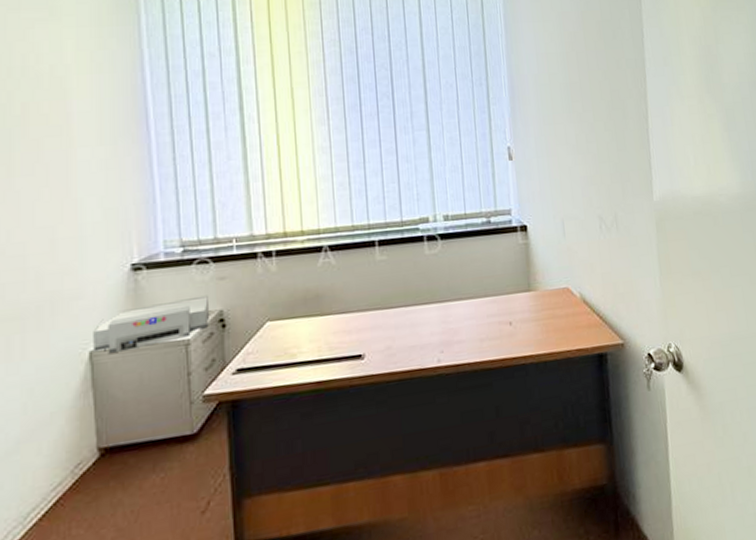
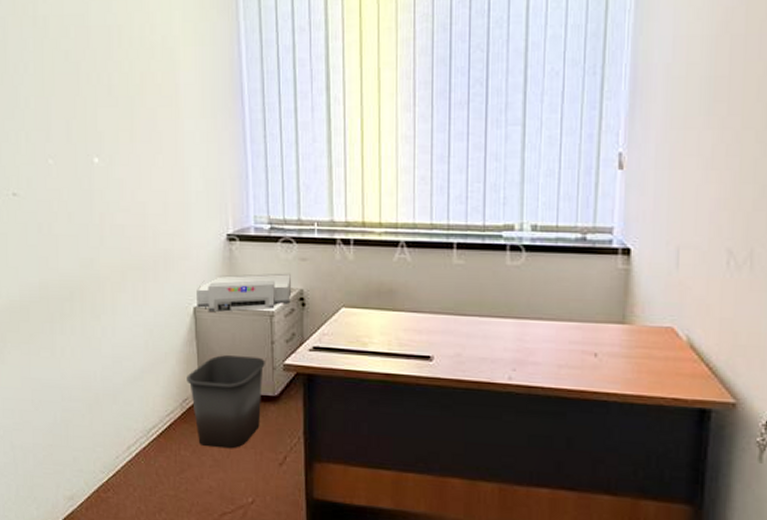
waste bin: none [80,393,181,516] -> present [187,355,265,449]

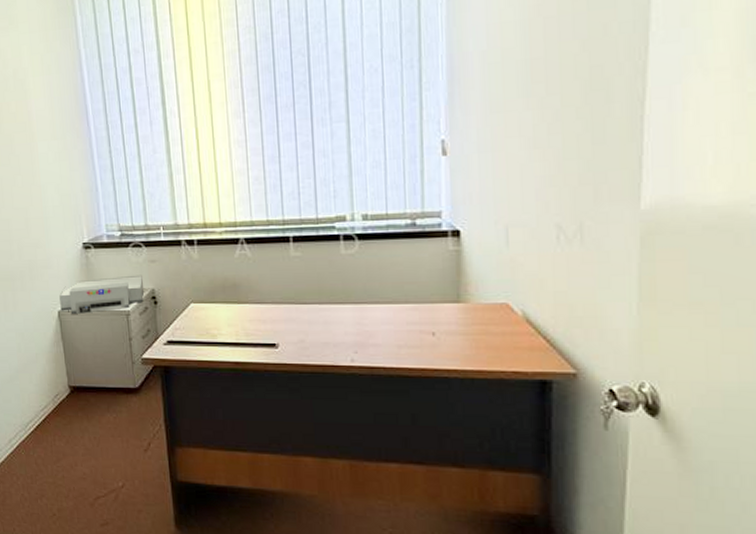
waste bin: present [187,355,265,449] -> none [56,353,125,438]

